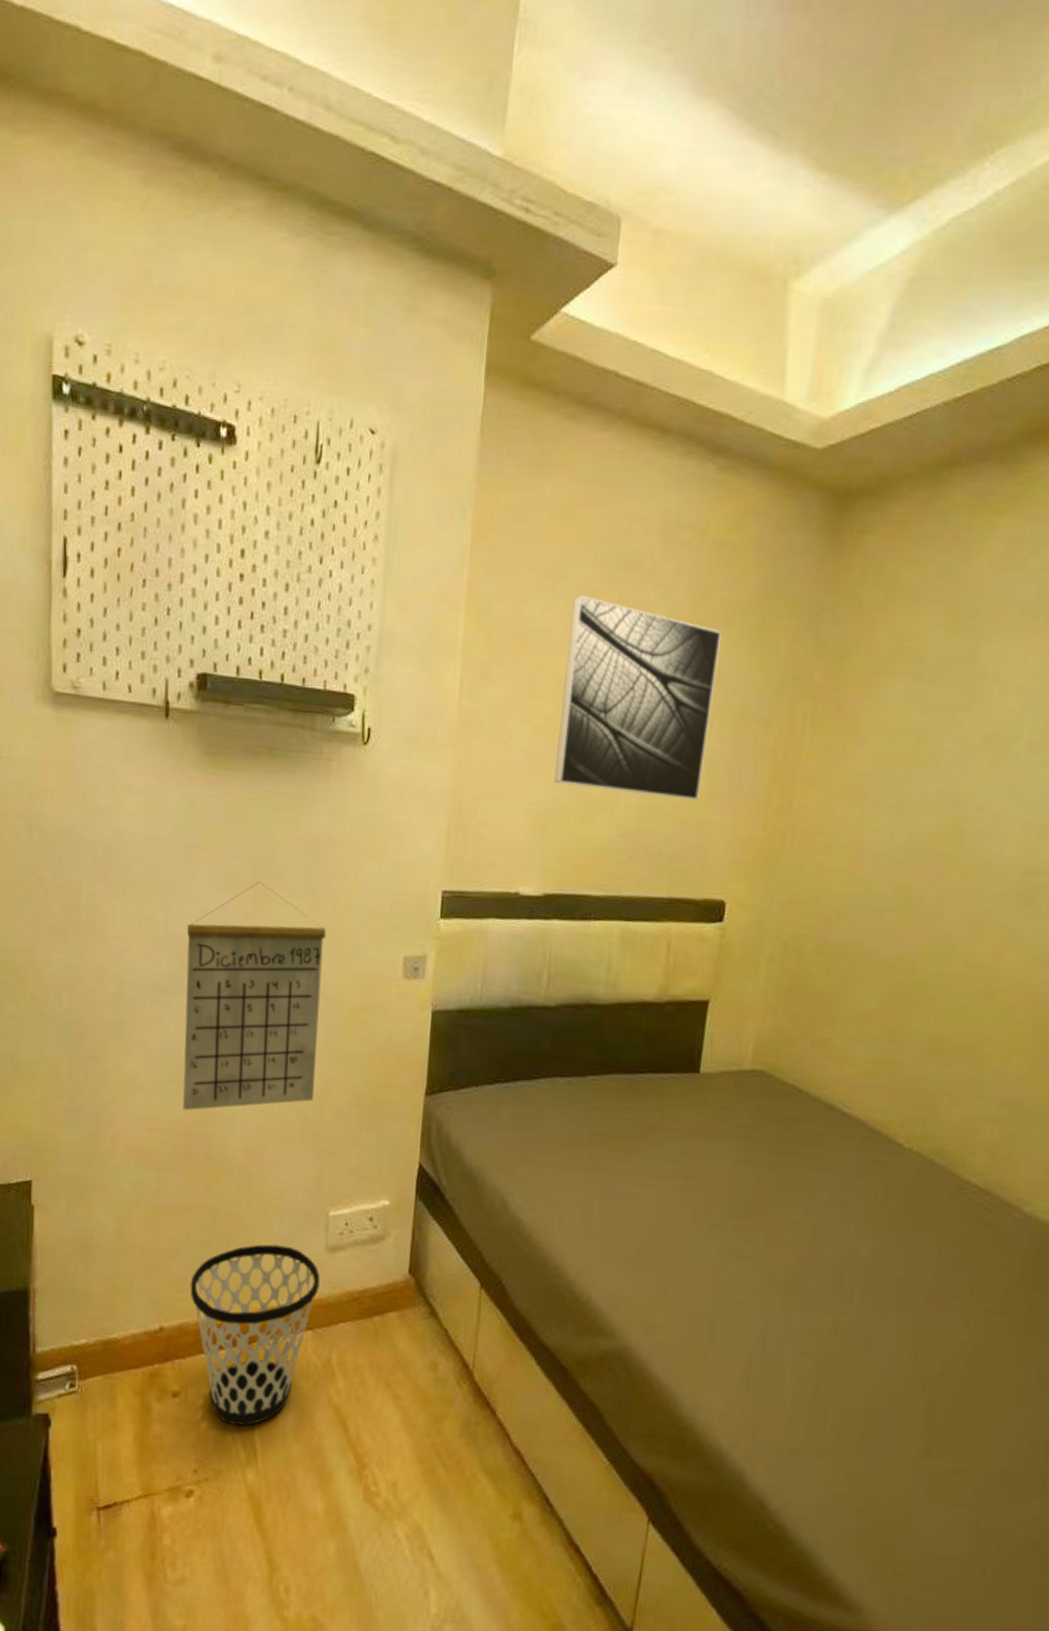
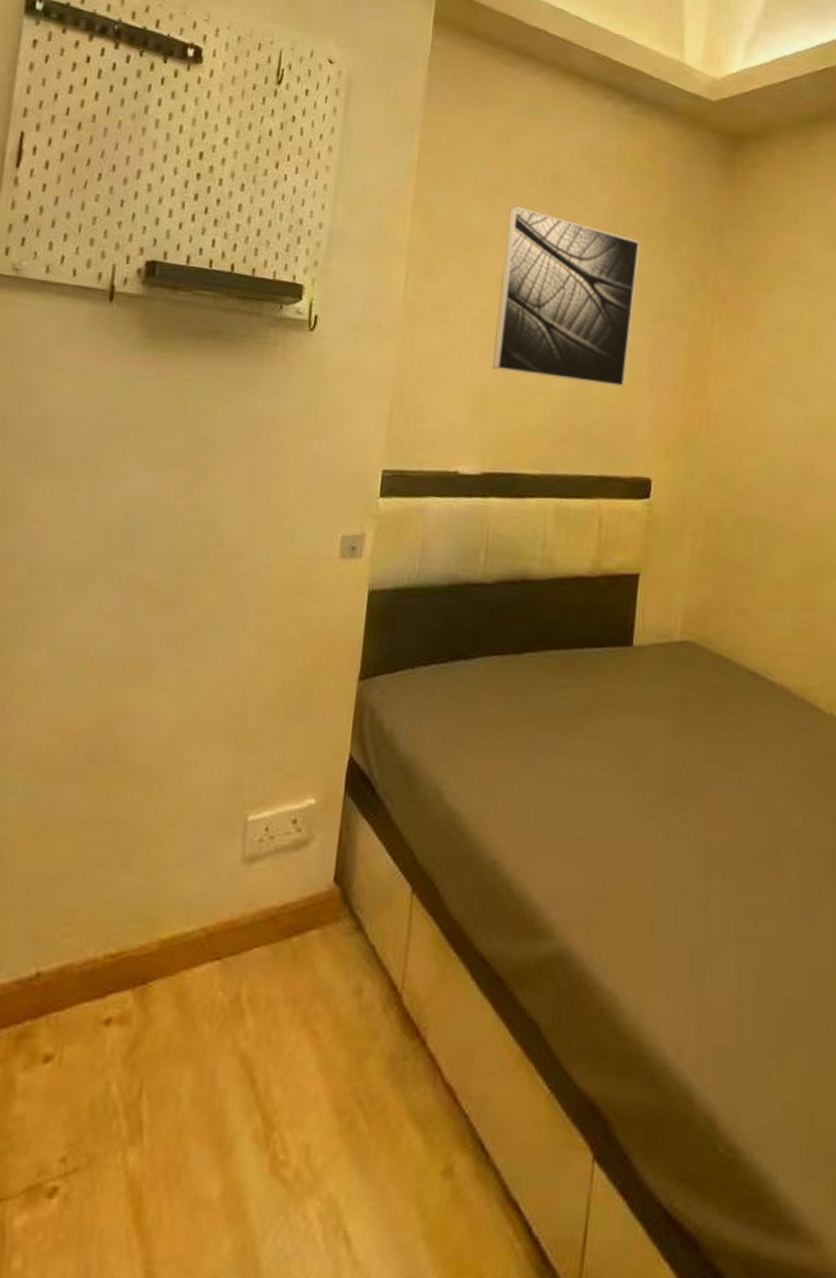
calendar: present [183,882,327,1111] -> none [89,461,263,709]
wastebasket: present [190,1244,320,1426] -> none [78,859,234,1093]

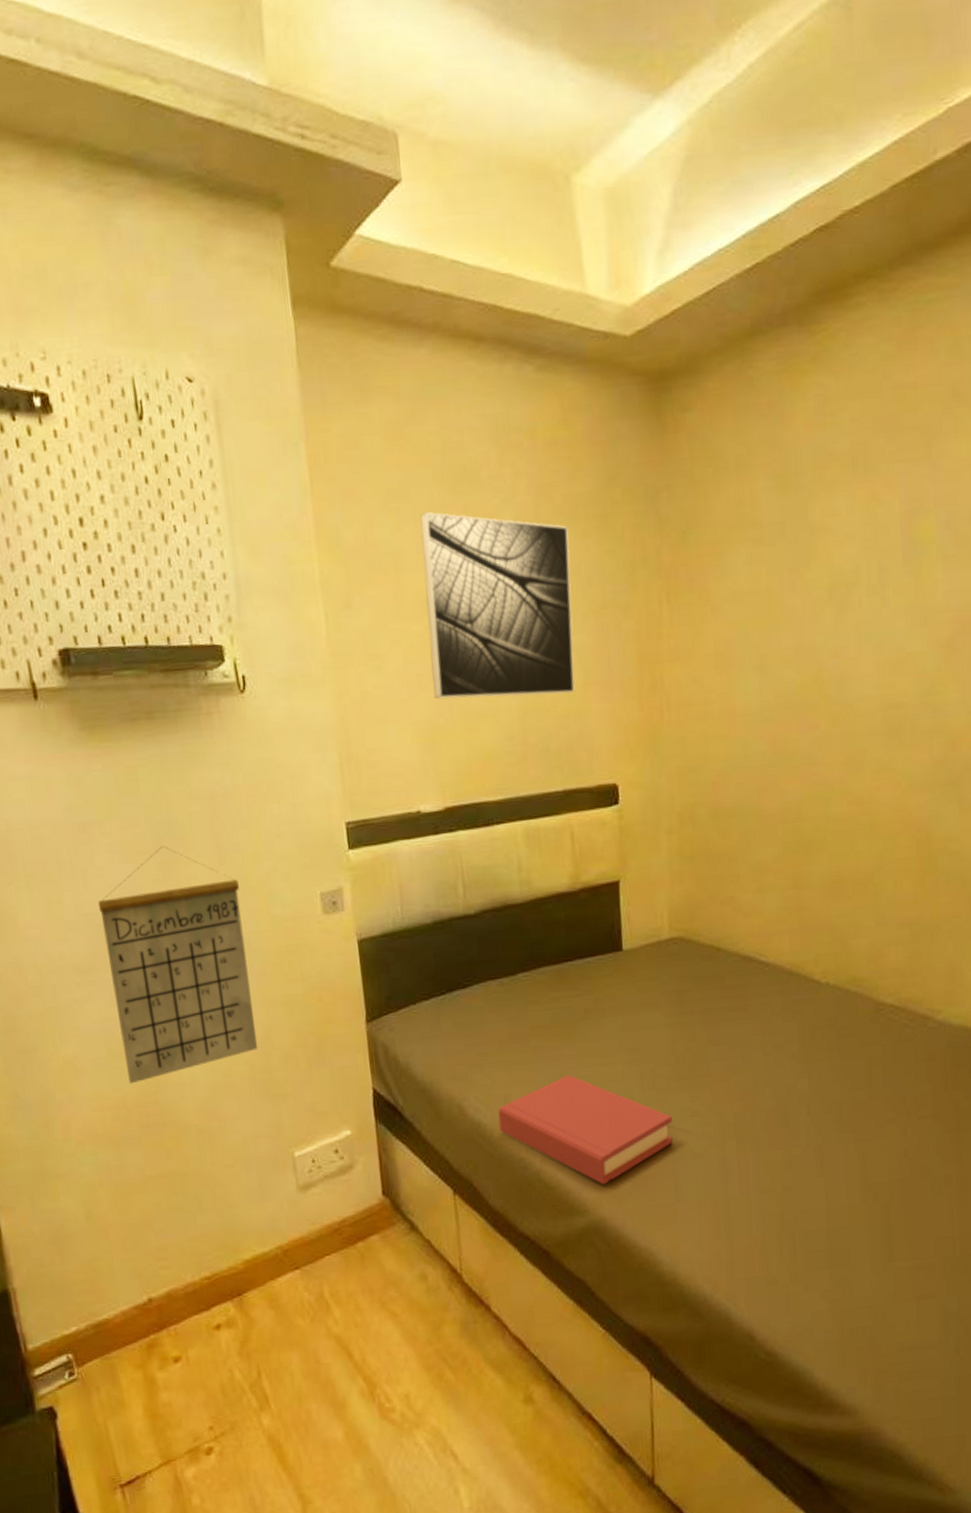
calendar: none [89,461,263,709] -> present [98,846,259,1084]
hardback book: none [475,772,658,907] -> present [498,1075,672,1185]

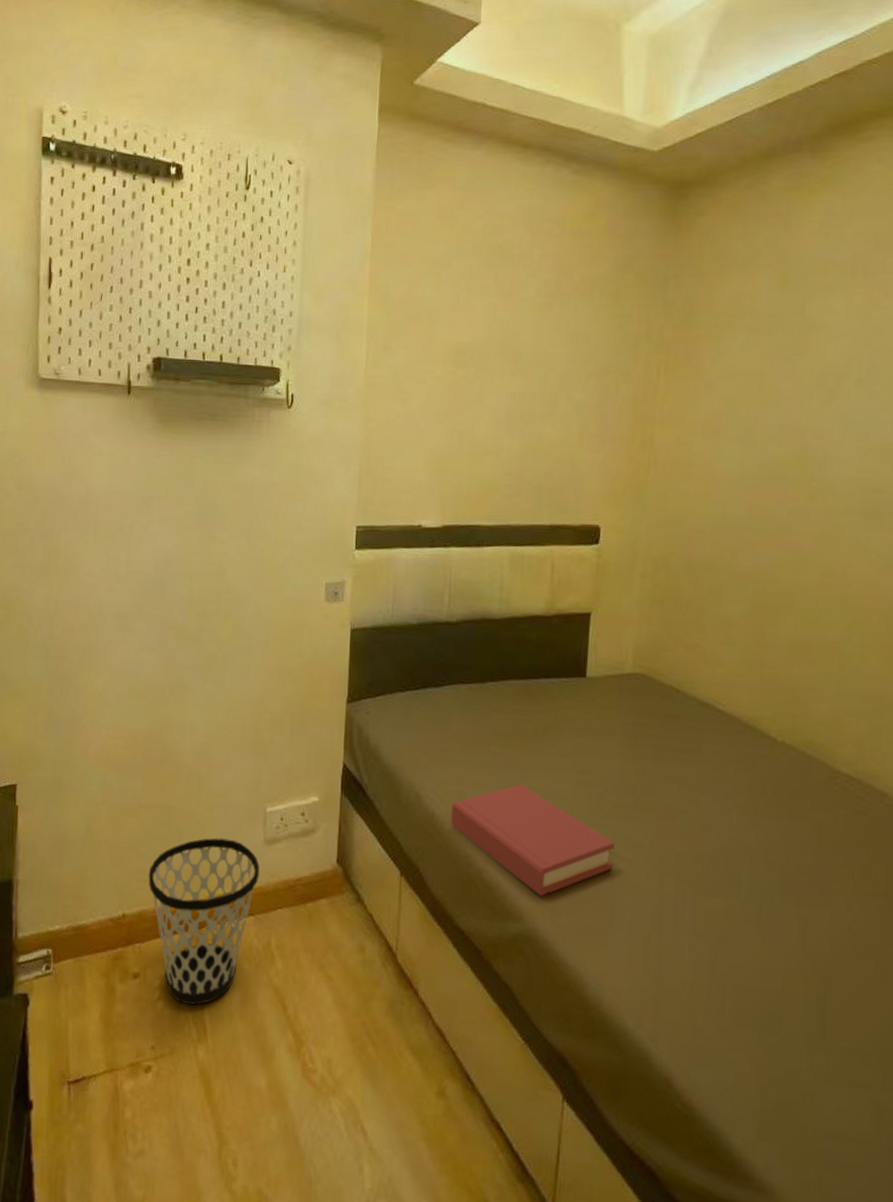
calendar: present [98,846,259,1084] -> none [142,524,261,721]
wastebasket: none [170,1194,299,1376] -> present [148,838,260,1006]
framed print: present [420,512,575,700] -> none [448,279,584,442]

